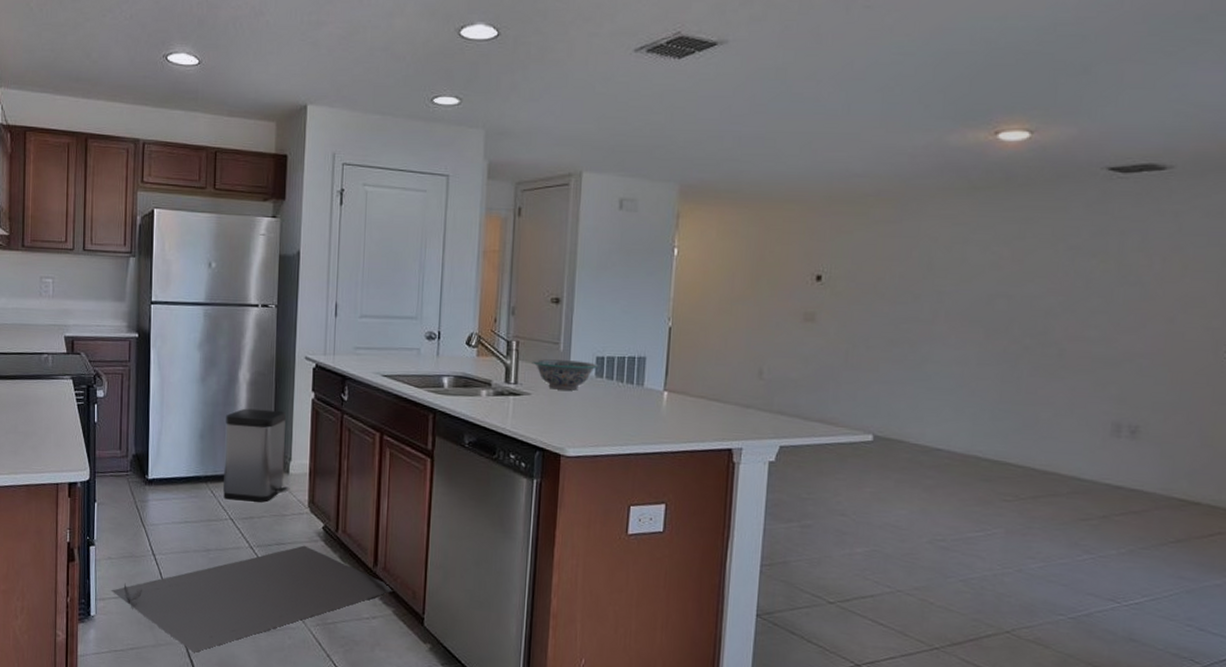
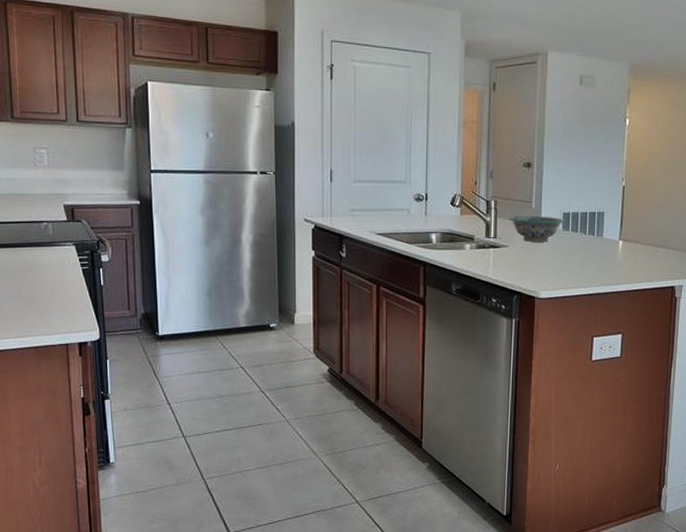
door mat: present [111,545,395,653] -> none [129,386,395,487]
pedal bin: present [223,408,290,503] -> none [231,267,296,351]

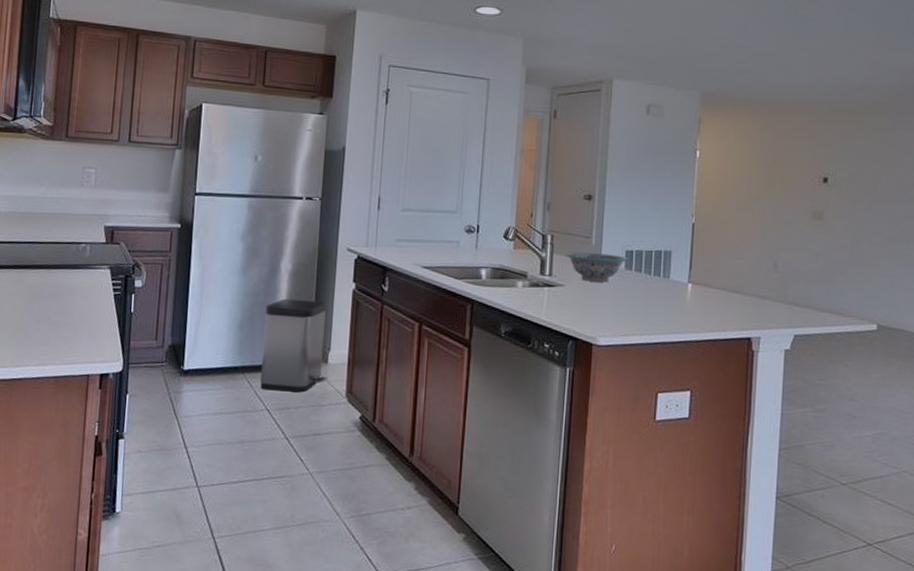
pedal bin: none [231,267,296,351] -> present [260,298,328,393]

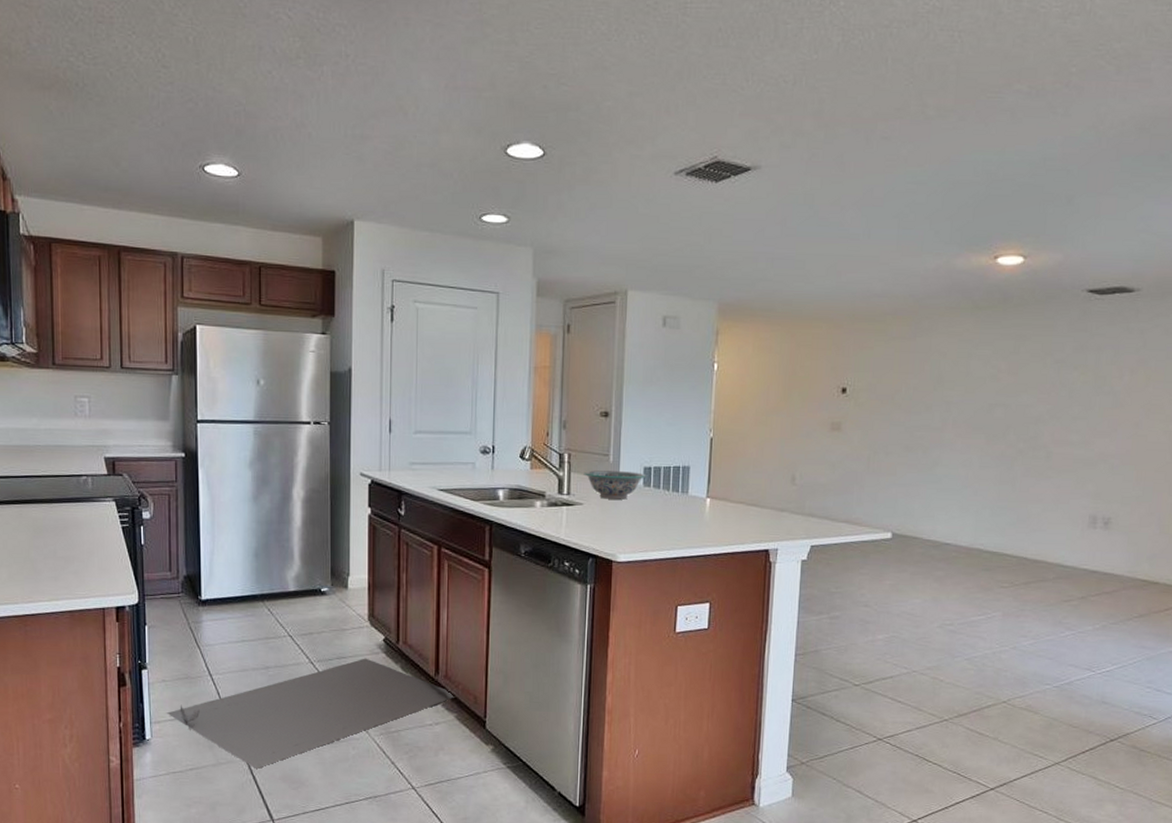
door mat: none [139,435,430,549] -> present [167,658,457,769]
pedal bin: present [260,298,328,393] -> none [281,525,349,618]

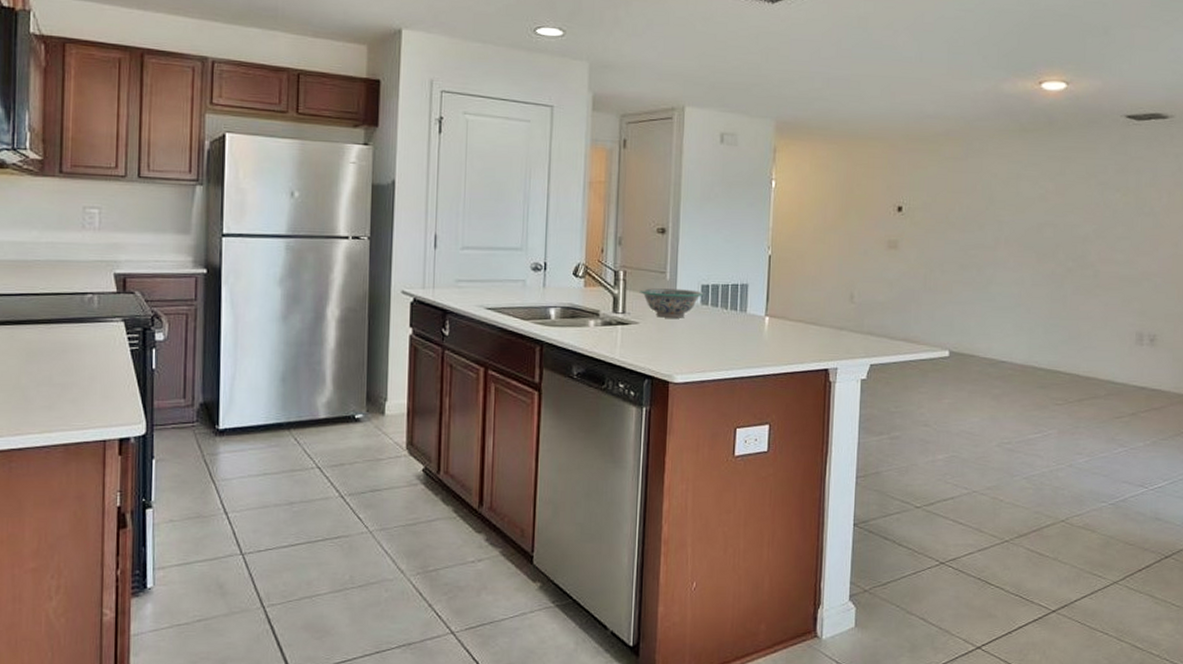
door mat: present [167,658,457,769] -> none [173,490,502,617]

